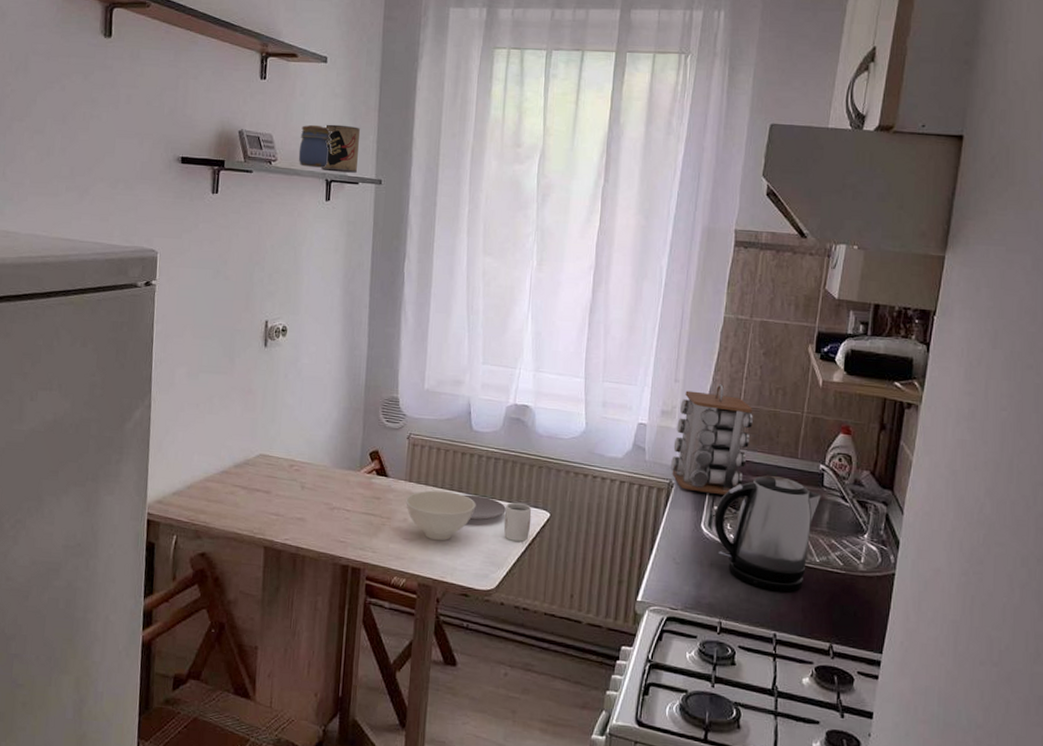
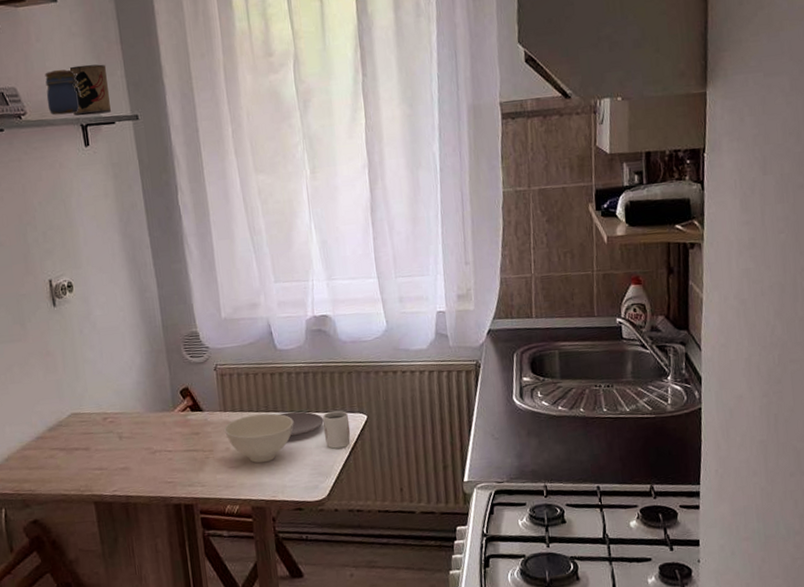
spice rack: present [671,383,753,496] -> none [474,257,547,368]
kettle: present [714,475,821,592] -> none [524,337,622,447]

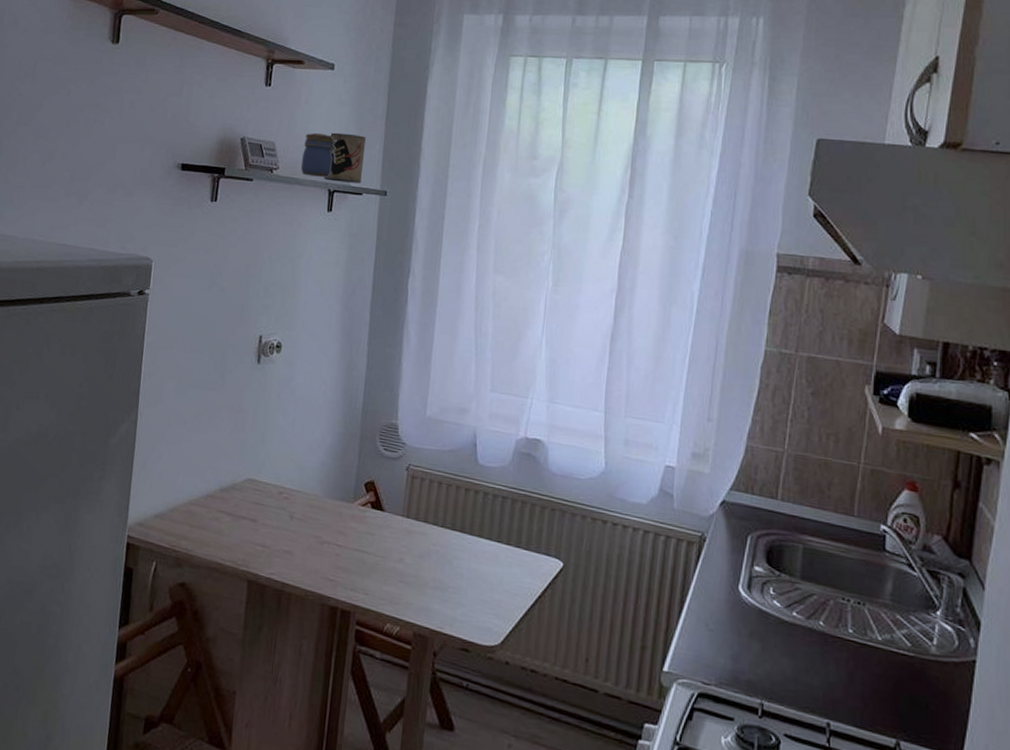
bowl: present [223,413,294,464] -> none [401,528,480,587]
plate: present [278,411,324,437] -> none [465,535,514,567]
mug: present [322,410,351,449] -> none [510,547,543,593]

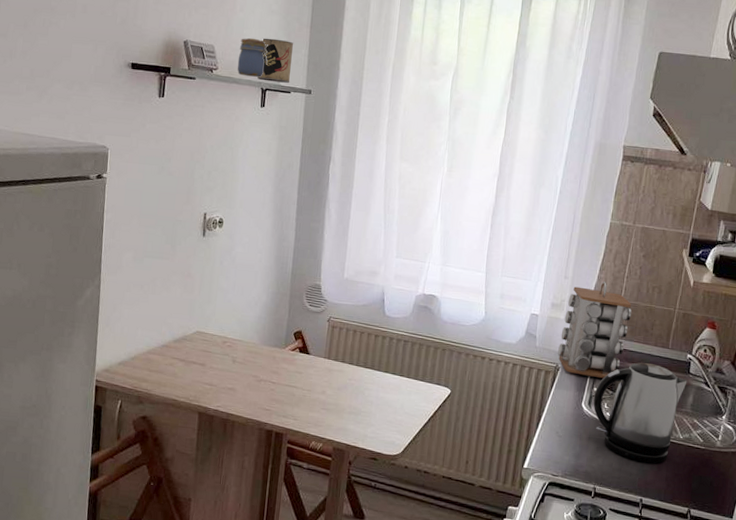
spice rack: none [703,424,800,554] -> present [558,280,632,379]
kettle: none [754,533,883,674] -> present [593,362,688,463]

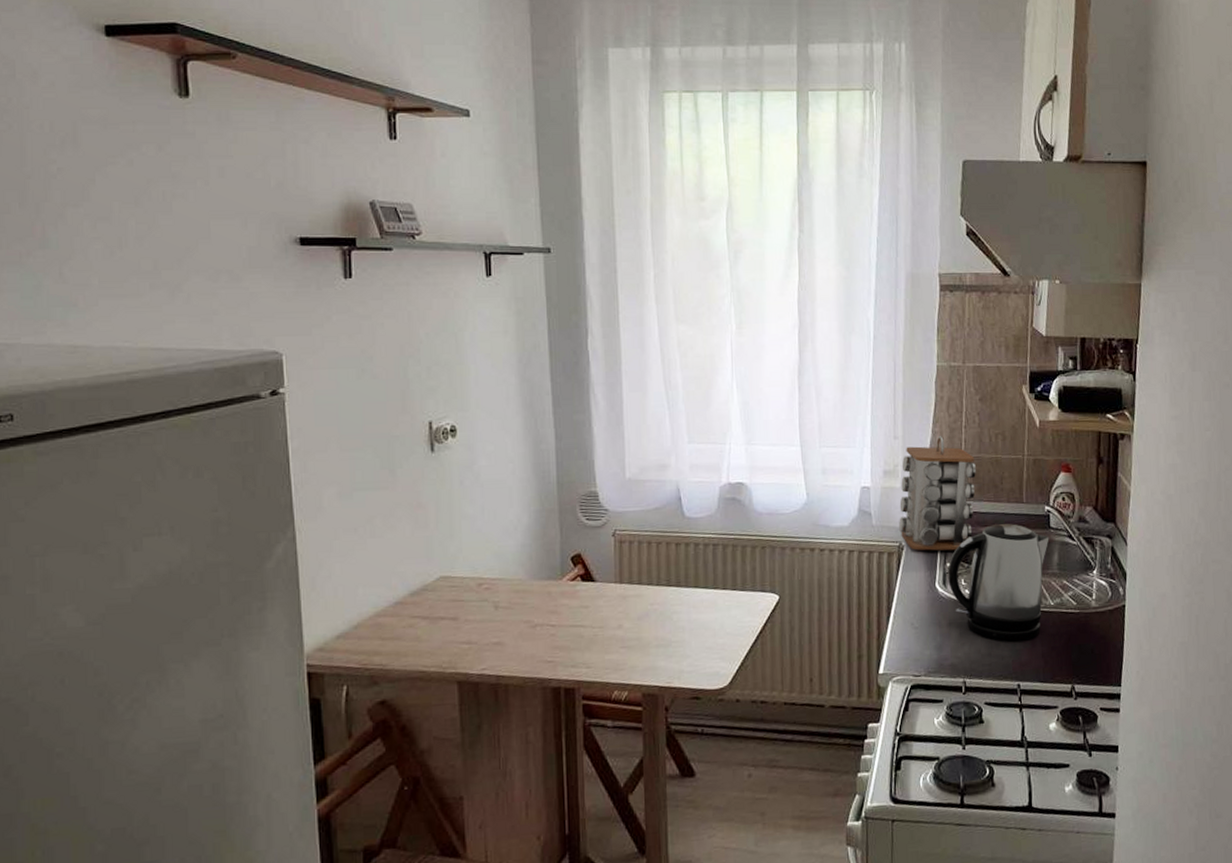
jar: present [237,37,268,77] -> none [447,189,487,239]
tin can: present [257,38,294,83] -> none [475,187,521,243]

